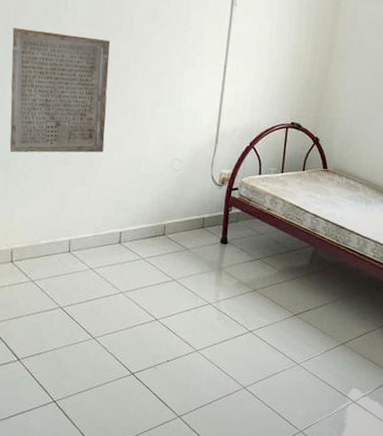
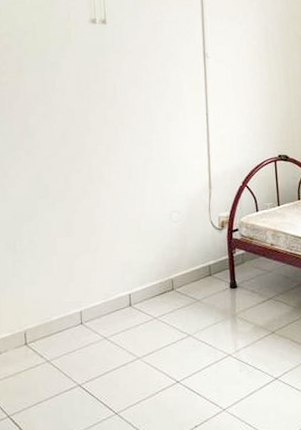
stone plaque: present [9,28,111,153] -> none [8,110,104,233]

